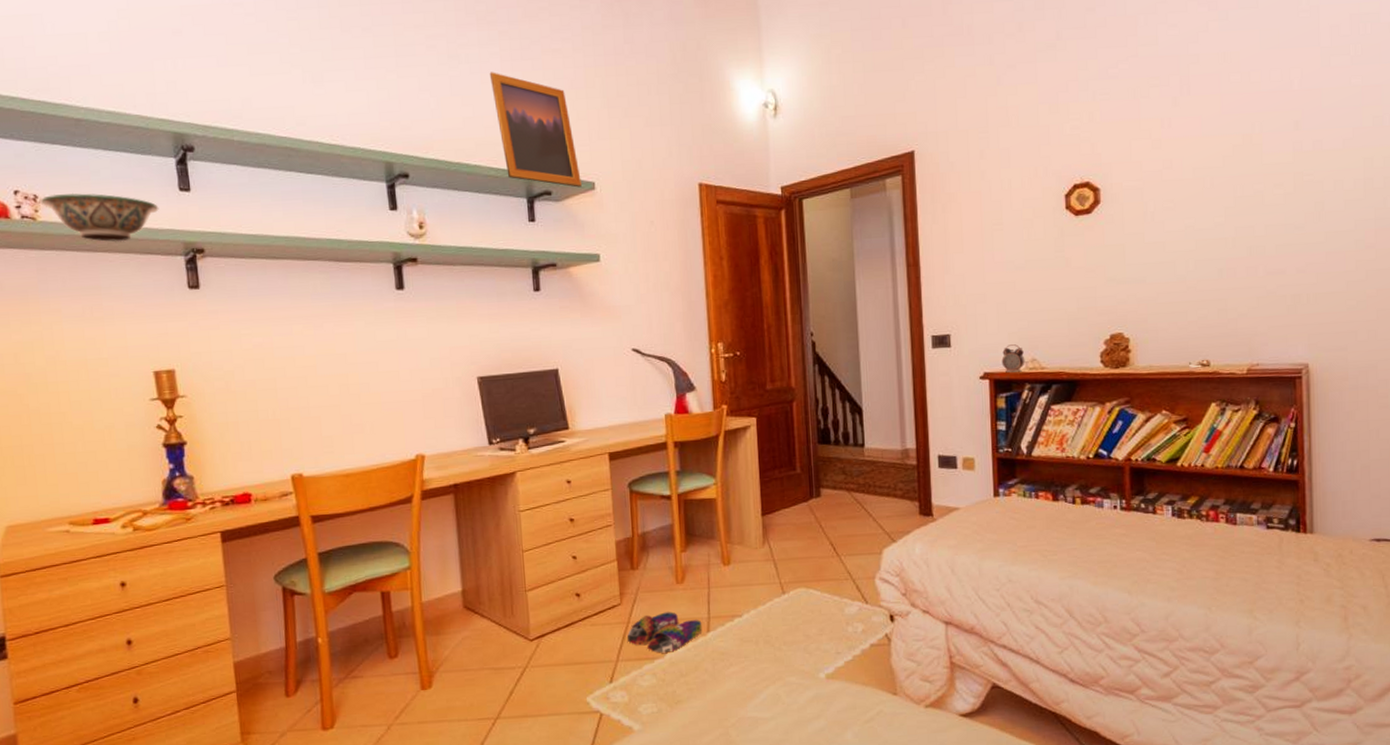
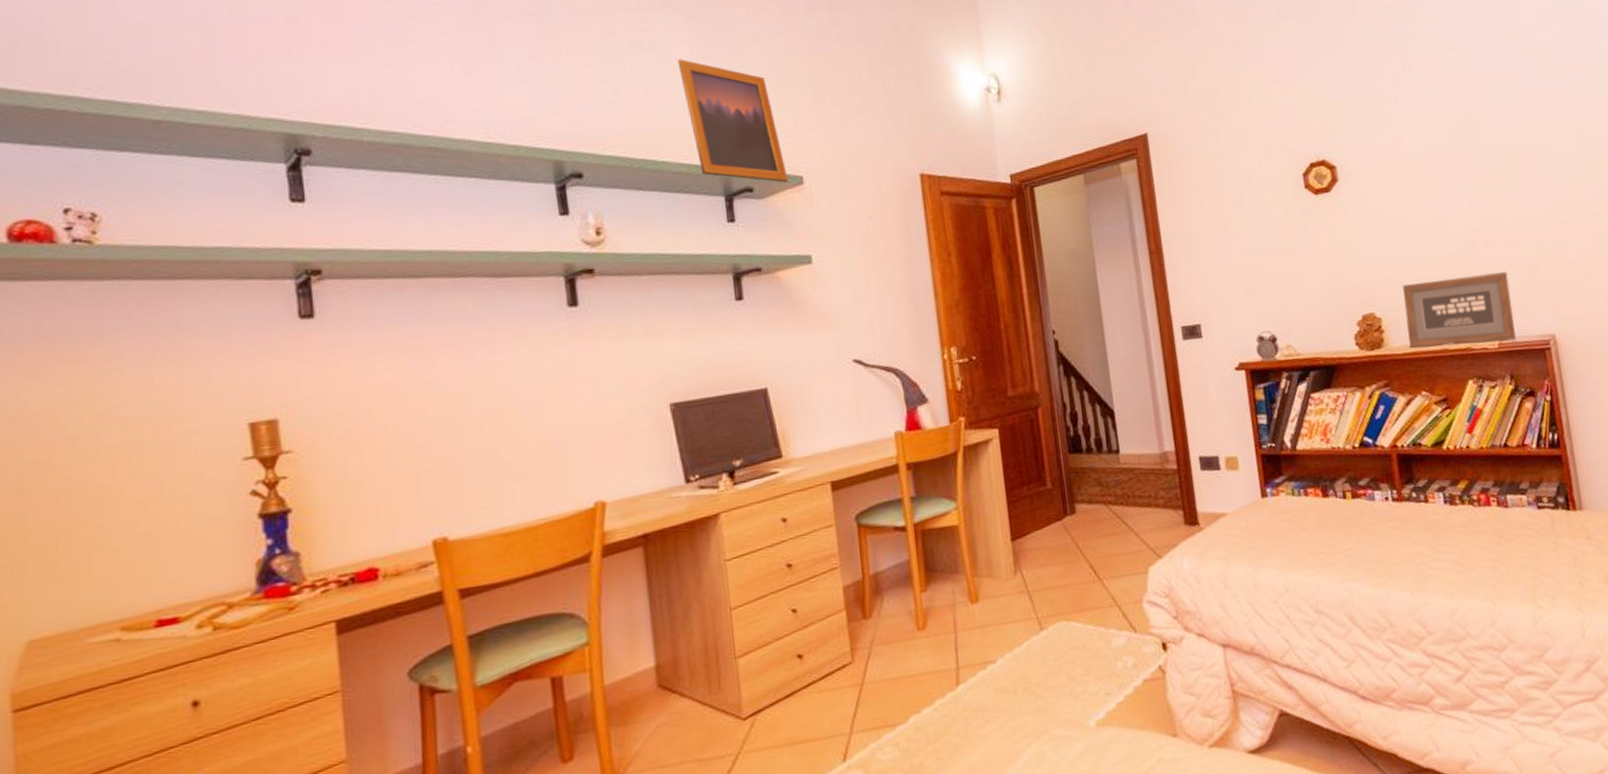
decorative bowl: present [40,192,159,242] -> none [99,208,263,267]
slippers: present [627,612,703,653] -> none [862,665,951,718]
picture frame: none [1154,299,1267,369] -> present [1403,272,1516,349]

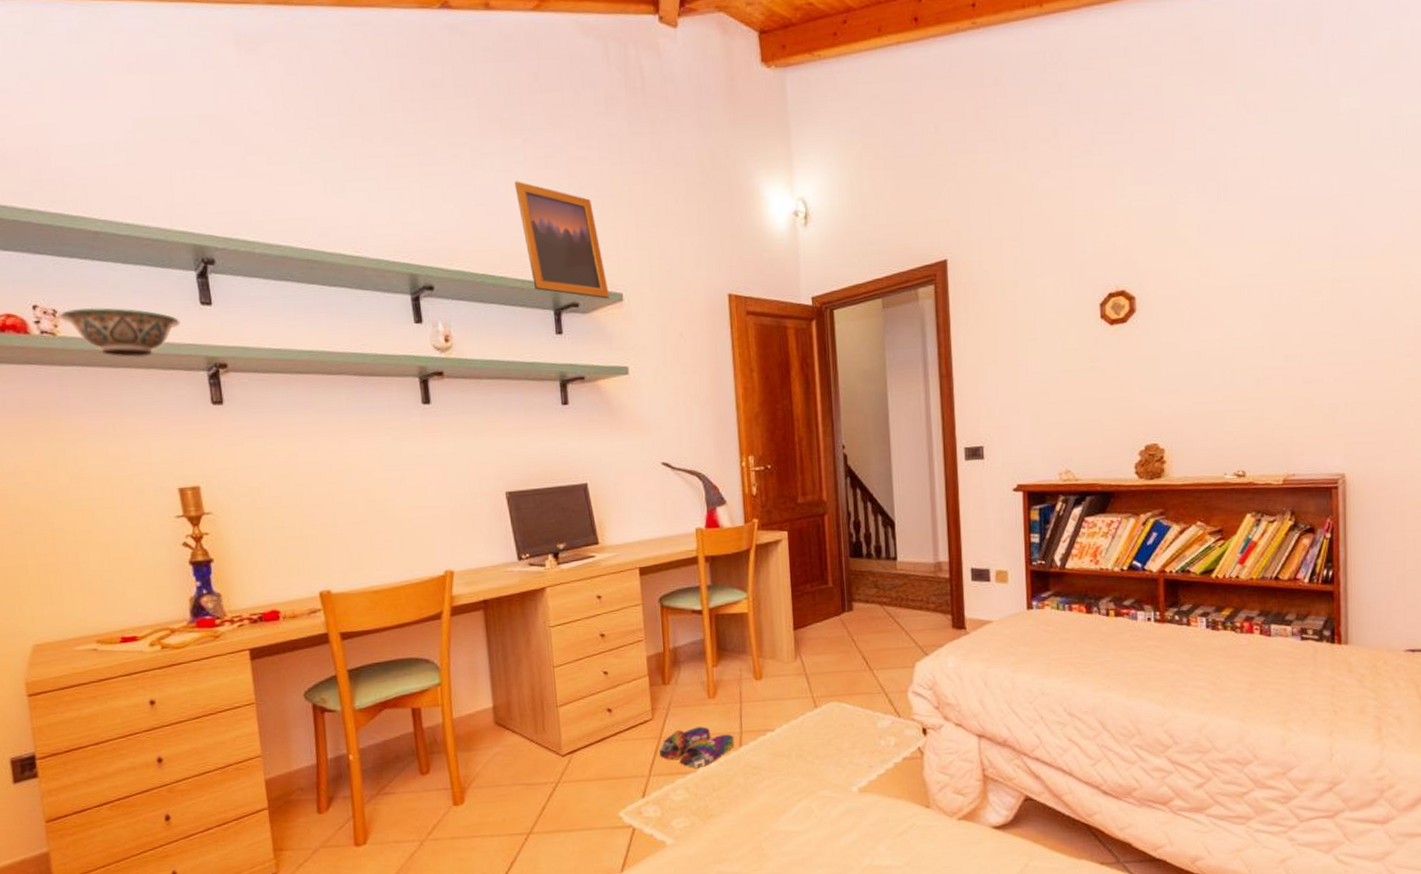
decorative bowl: none [99,208,263,267] -> present [59,307,181,357]
slippers: none [862,665,951,718] -> present [659,726,735,768]
alarm clock: present [1255,331,1280,362] -> none [1035,456,1059,485]
picture frame: present [1403,272,1516,349] -> none [1189,409,1303,480]

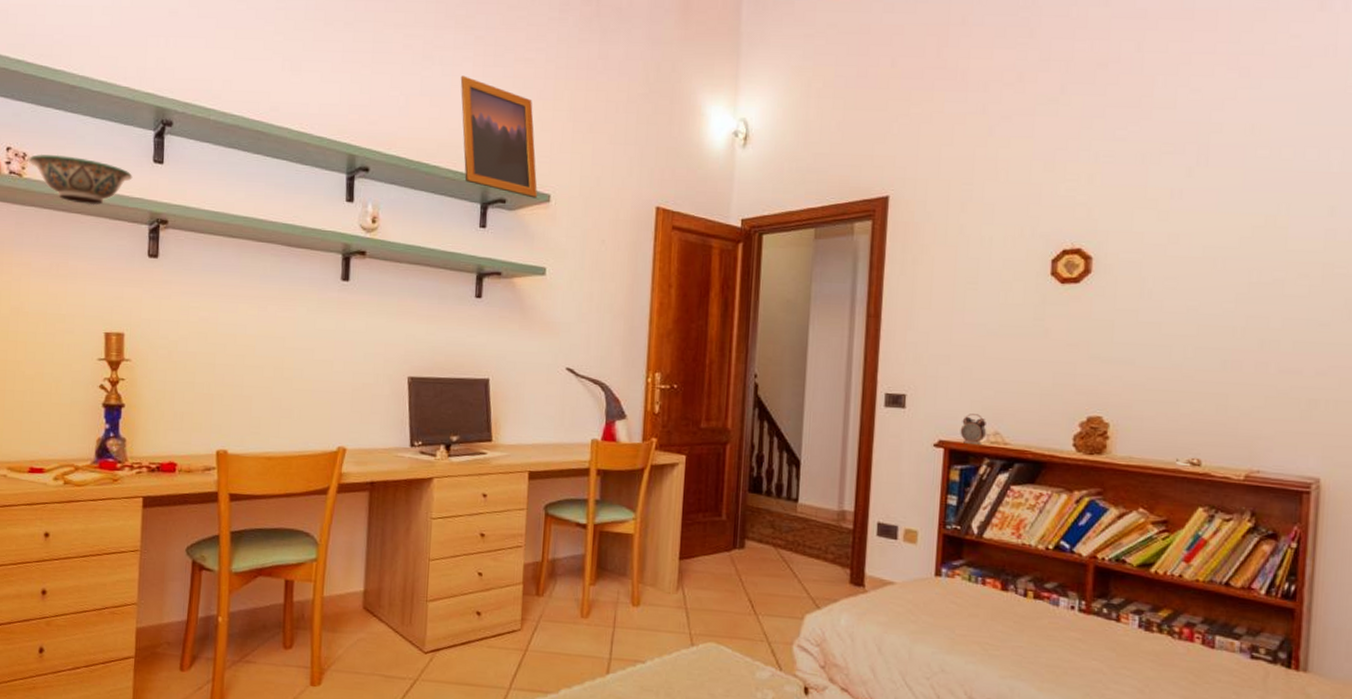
slippers: present [659,726,735,768] -> none [523,645,602,689]
alarm clock: none [1035,456,1059,485] -> present [960,413,987,444]

